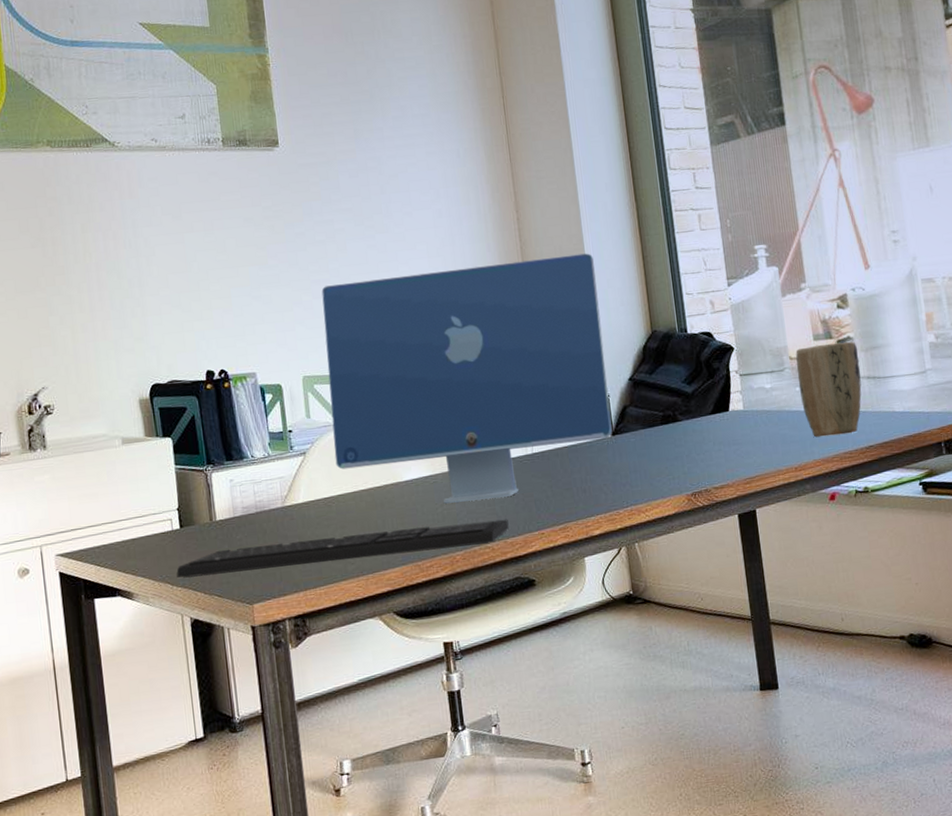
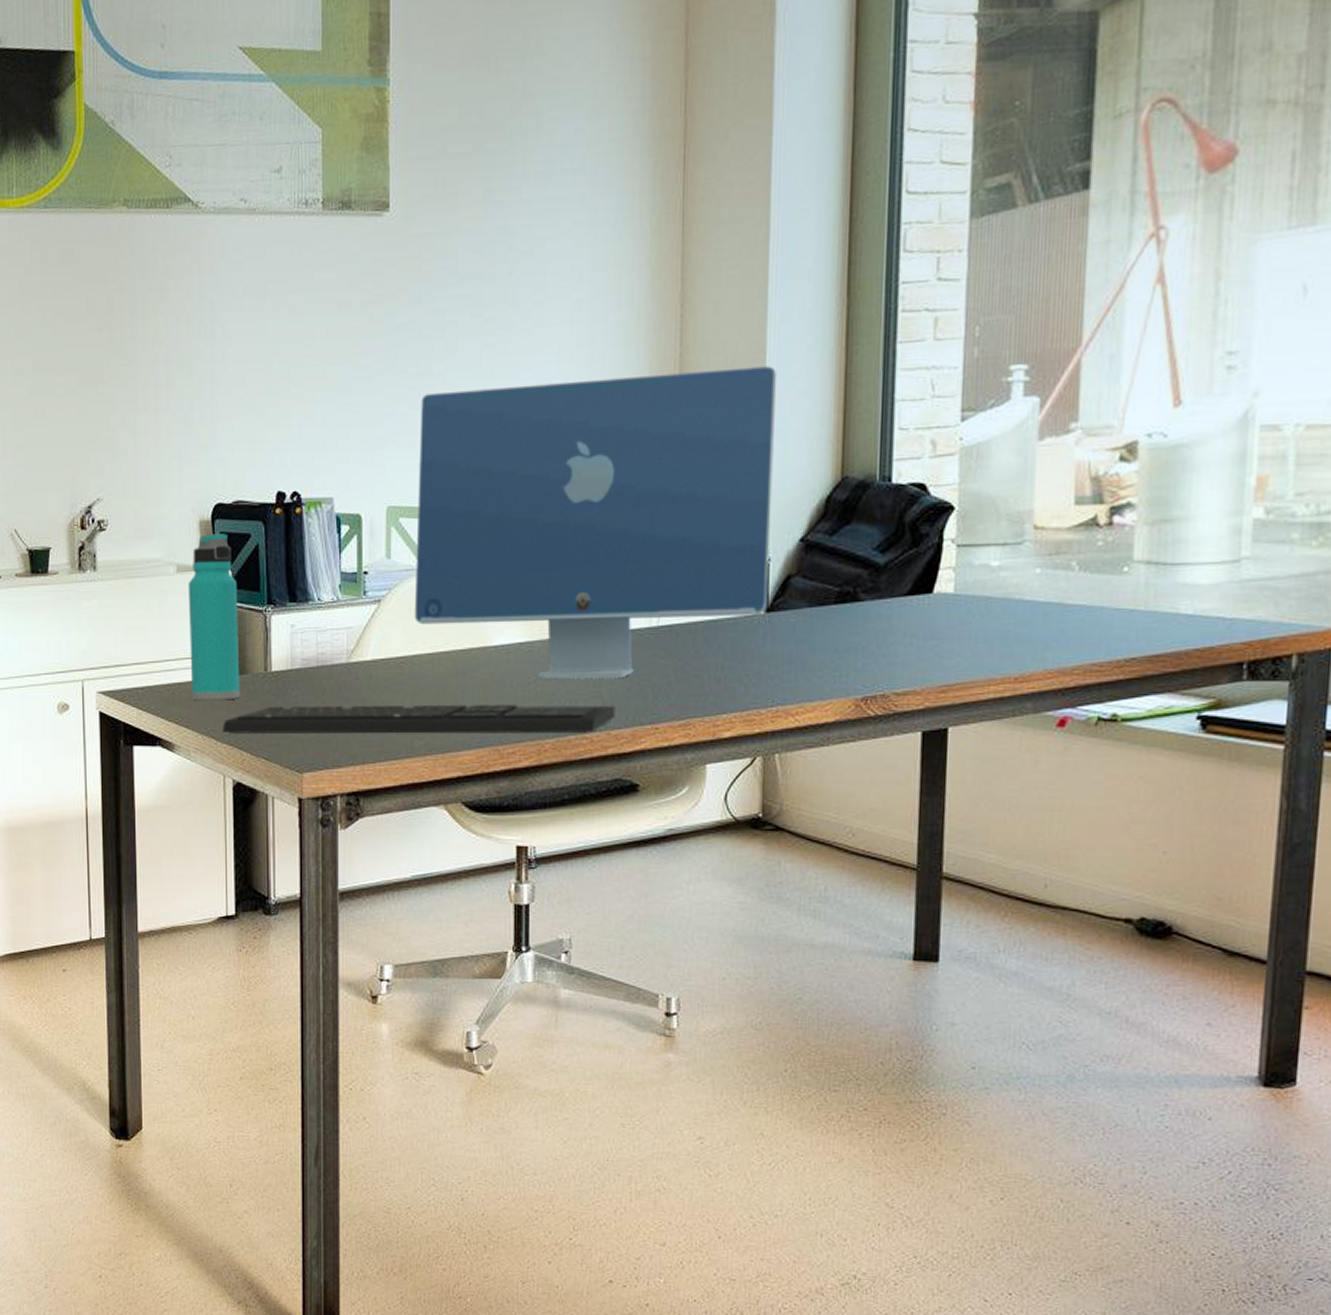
water bottle: none [133,408,190,552] -> present [187,533,240,701]
plant pot: present [796,341,862,437] -> none [1040,509,1140,640]

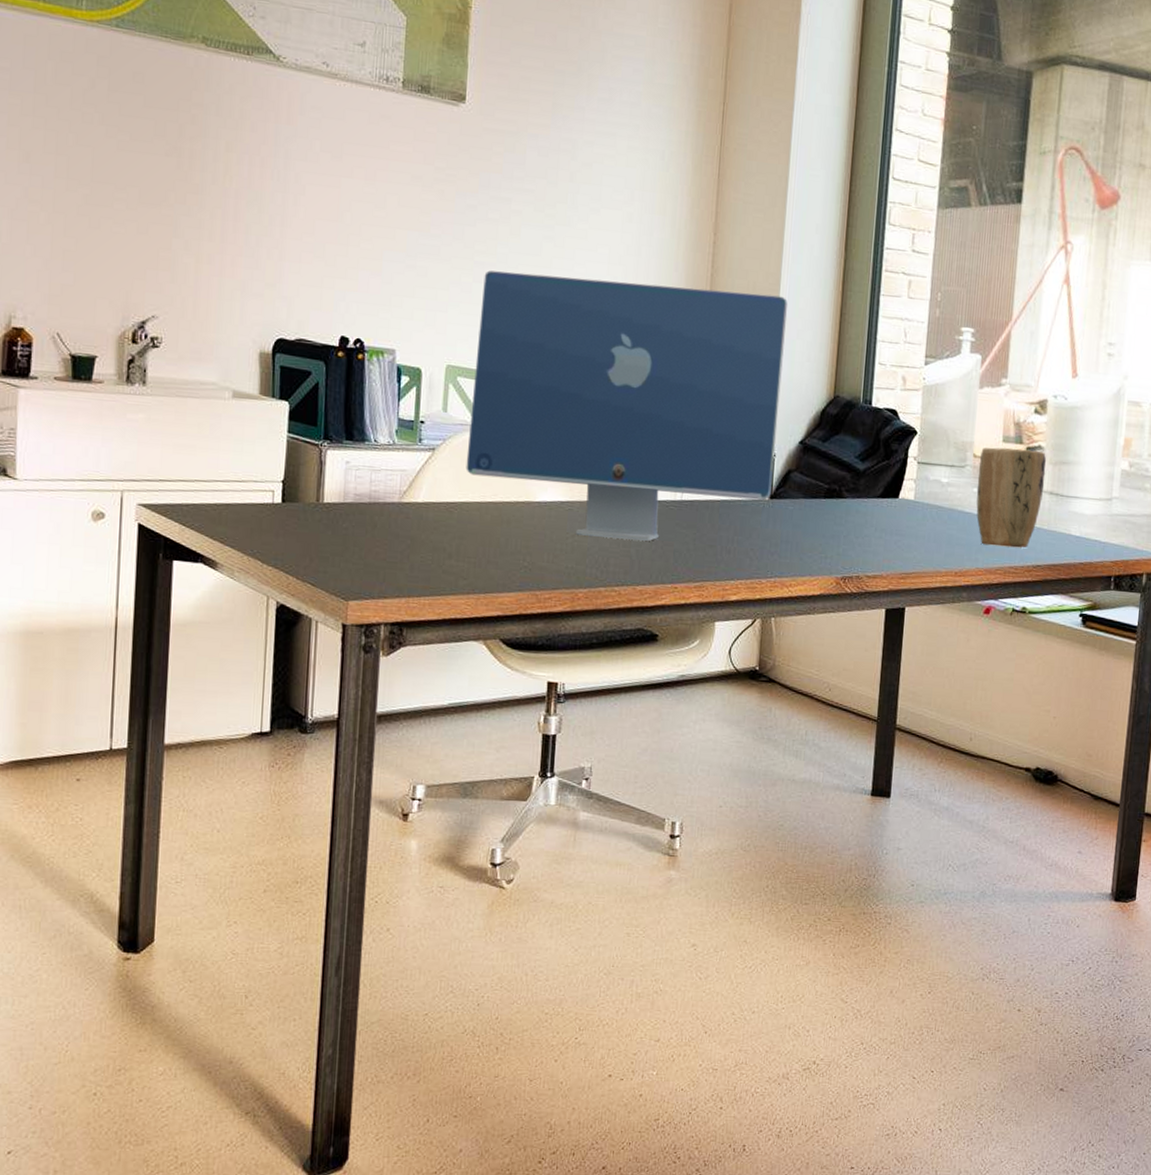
water bottle: present [187,533,240,701] -> none [239,366,295,525]
keyboard: present [223,705,615,734] -> none [269,535,642,587]
plant pot: none [1040,509,1140,640] -> present [976,447,1047,549]

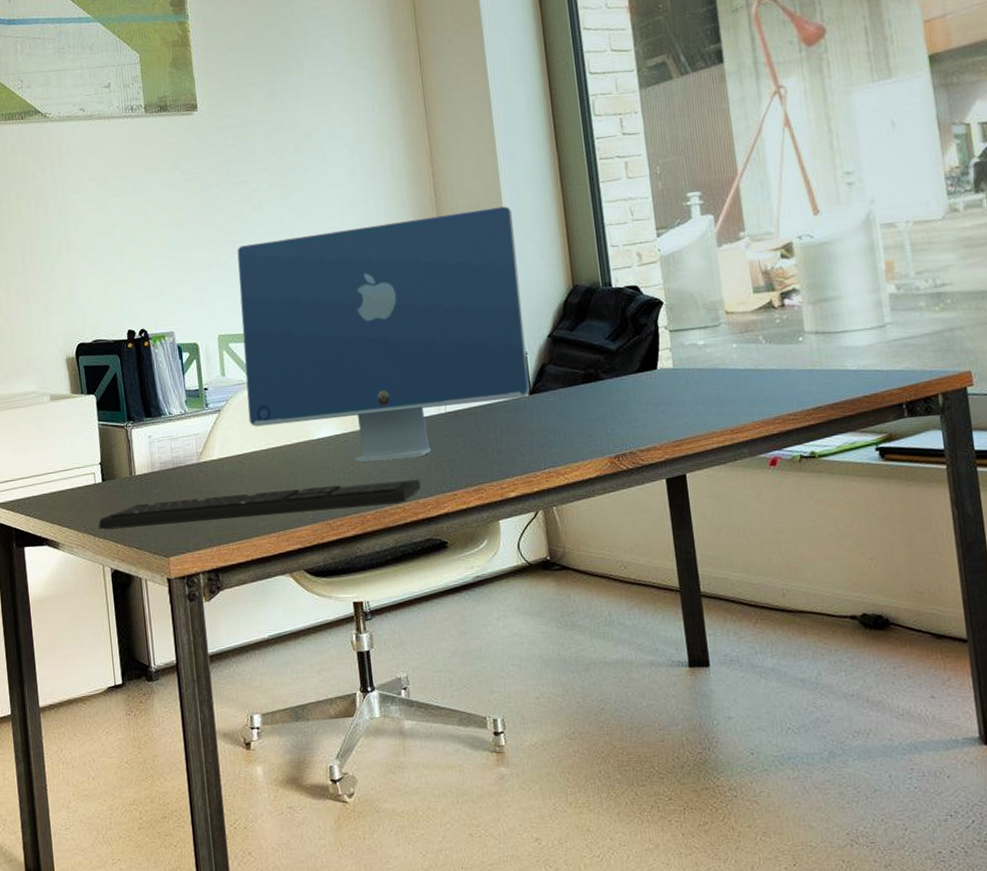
keyboard: none [269,535,642,587] -> present [98,479,421,530]
plant pot: present [976,447,1047,549] -> none [733,293,809,398]

